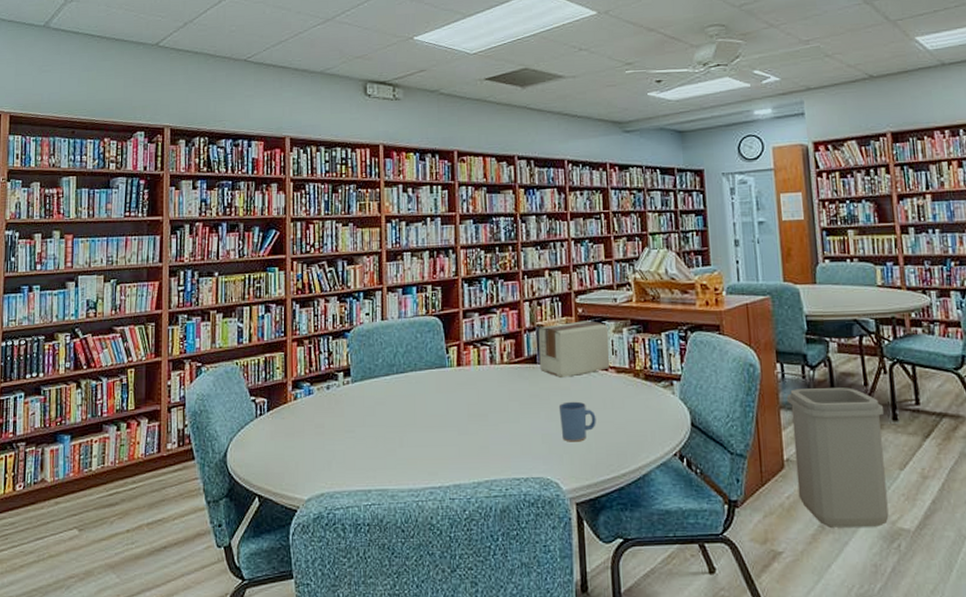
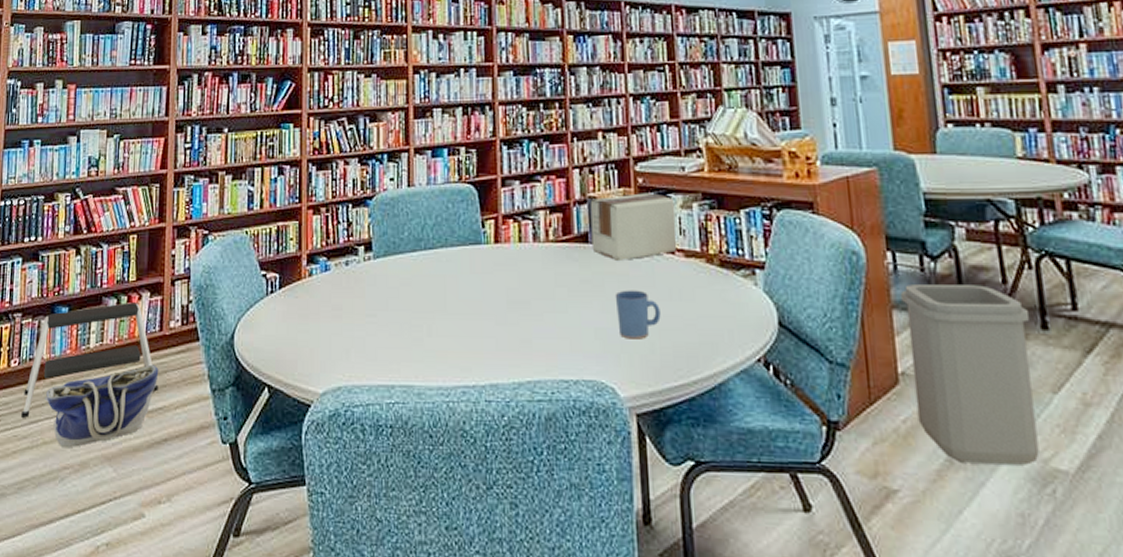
step stool: none [27,429,158,535] -> present [21,302,159,418]
tote bag: none [50,482,158,560] -> present [45,364,159,448]

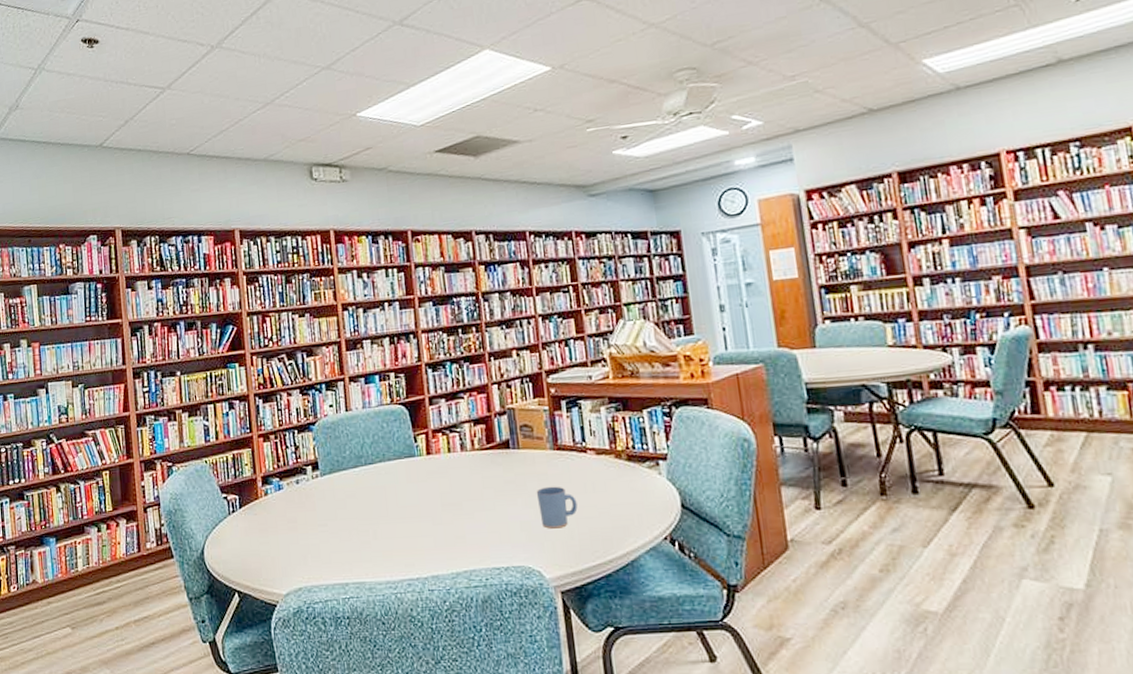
step stool: present [21,302,159,418] -> none [25,529,142,634]
tote bag: present [45,364,159,448] -> none [44,581,141,657]
box: present [590,193,678,260] -> none [509,400,589,462]
trash bin: present [900,285,1040,465] -> none [787,459,912,611]

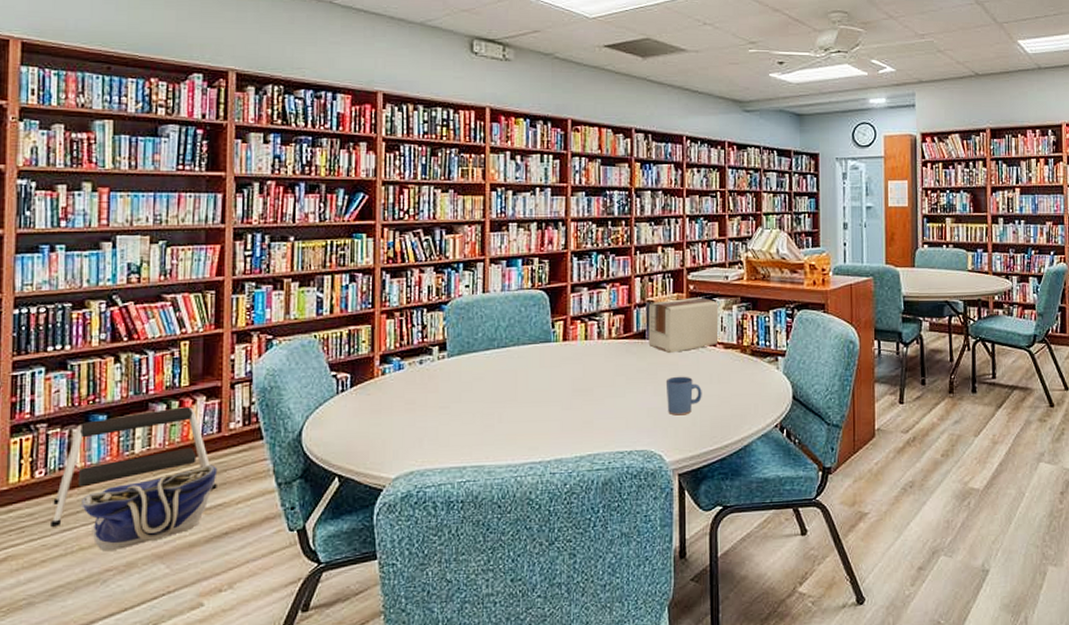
step stool: none [25,529,142,634] -> present [51,407,217,527]
tote bag: none [44,581,141,657] -> present [80,464,218,552]
box: none [509,400,589,462] -> present [648,297,719,353]

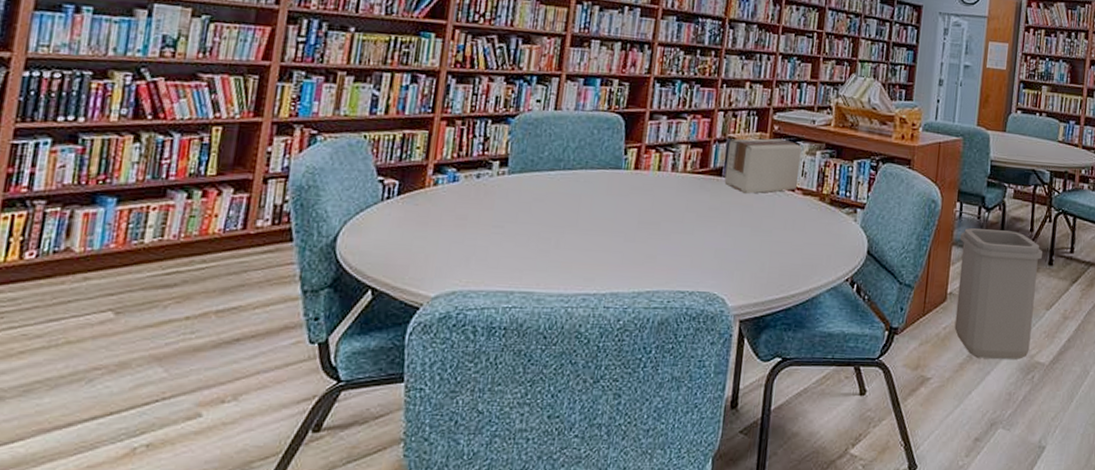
step stool: present [51,407,217,527] -> none [35,197,235,315]
tote bag: present [80,464,218,552] -> none [72,263,237,348]
mug: present [665,376,702,416] -> none [736,218,775,260]
trash bin: none [881,363,966,489] -> present [954,228,1043,359]

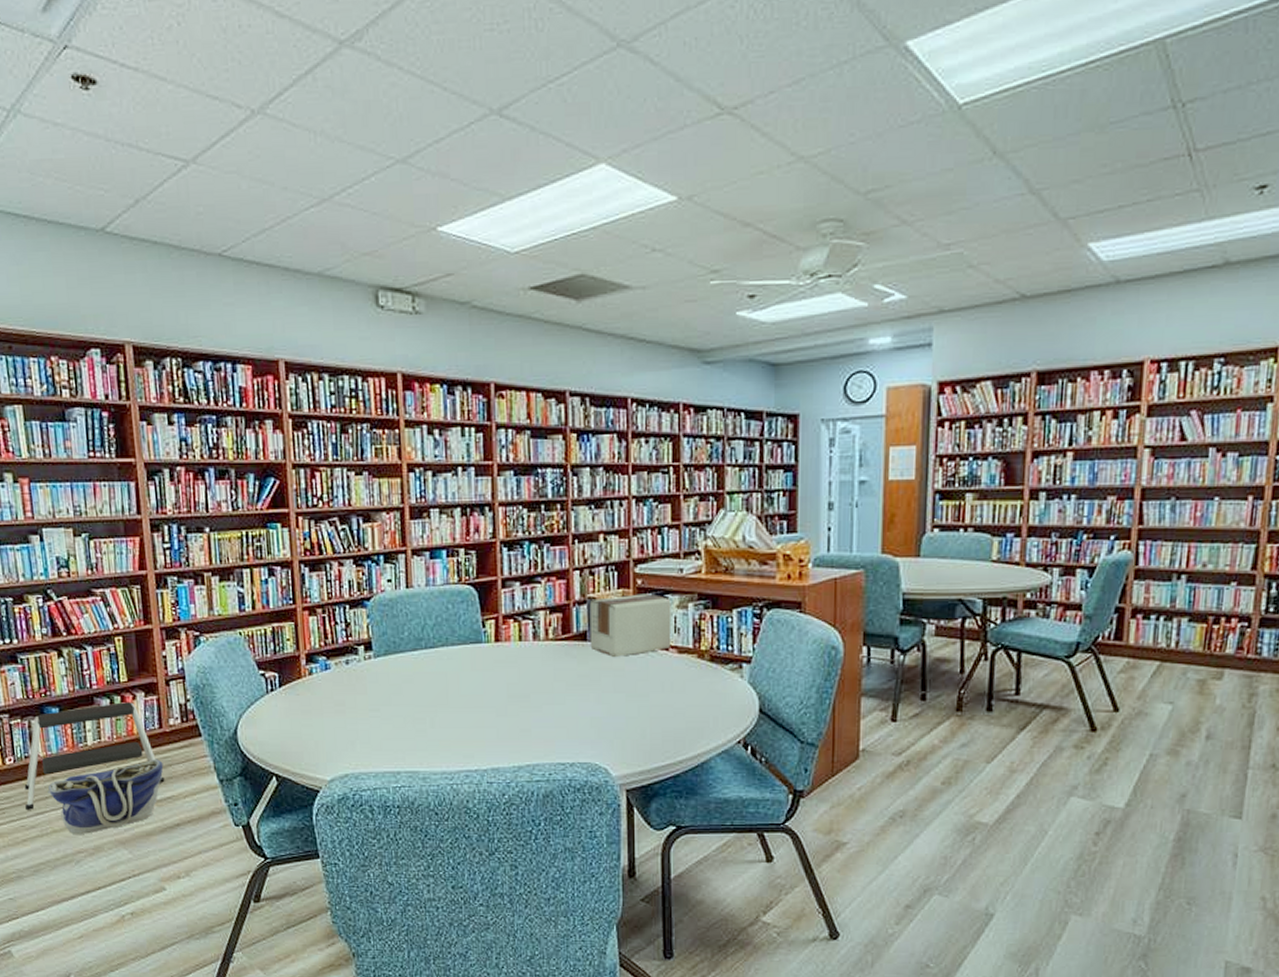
step stool: none [35,197,235,315] -> present [24,702,165,810]
tote bag: none [72,263,237,348] -> present [47,759,164,835]
trash bin: present [954,228,1043,359] -> none [869,675,979,820]

